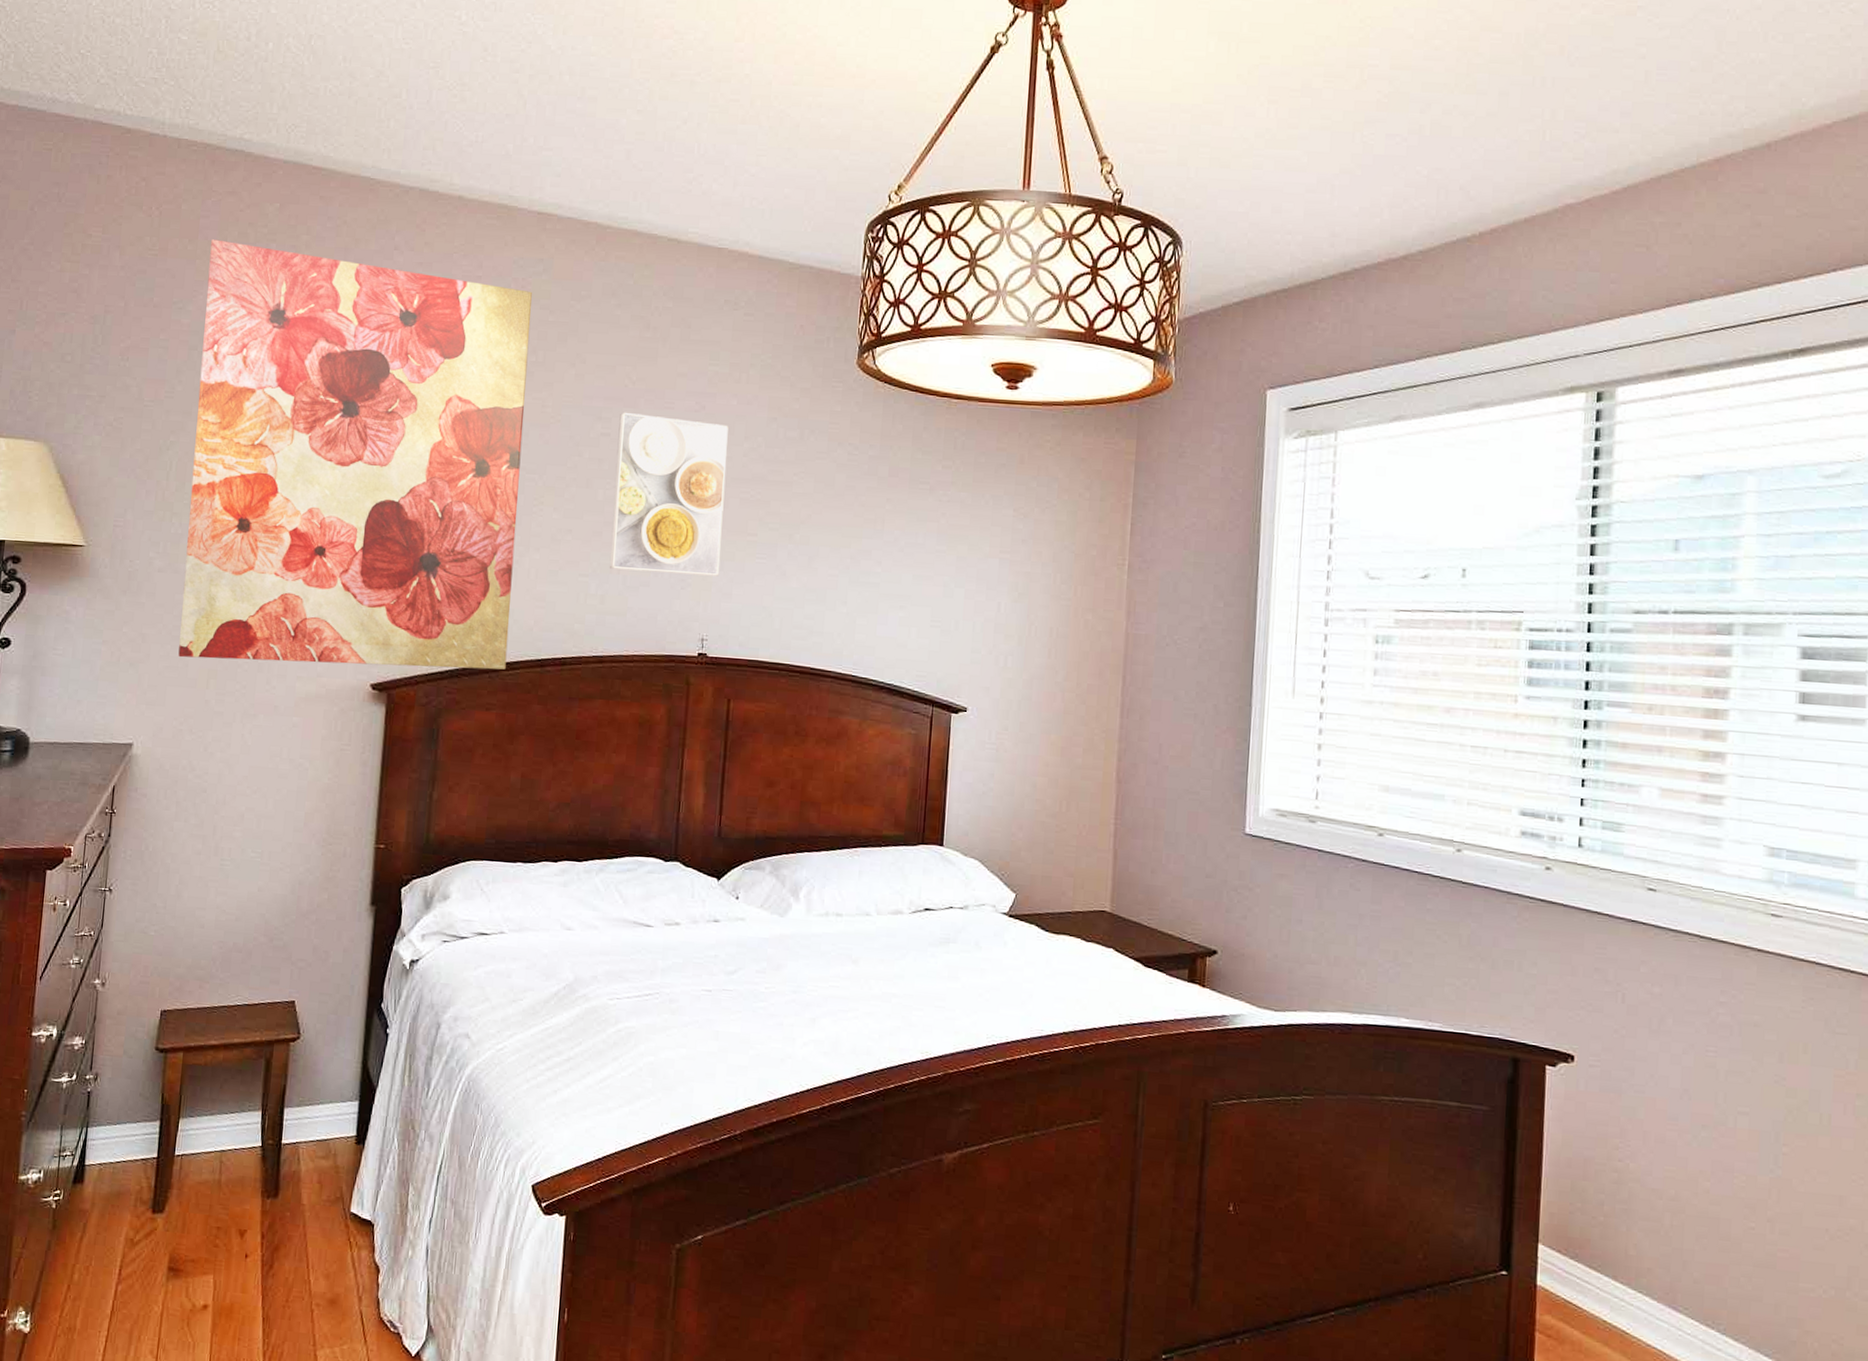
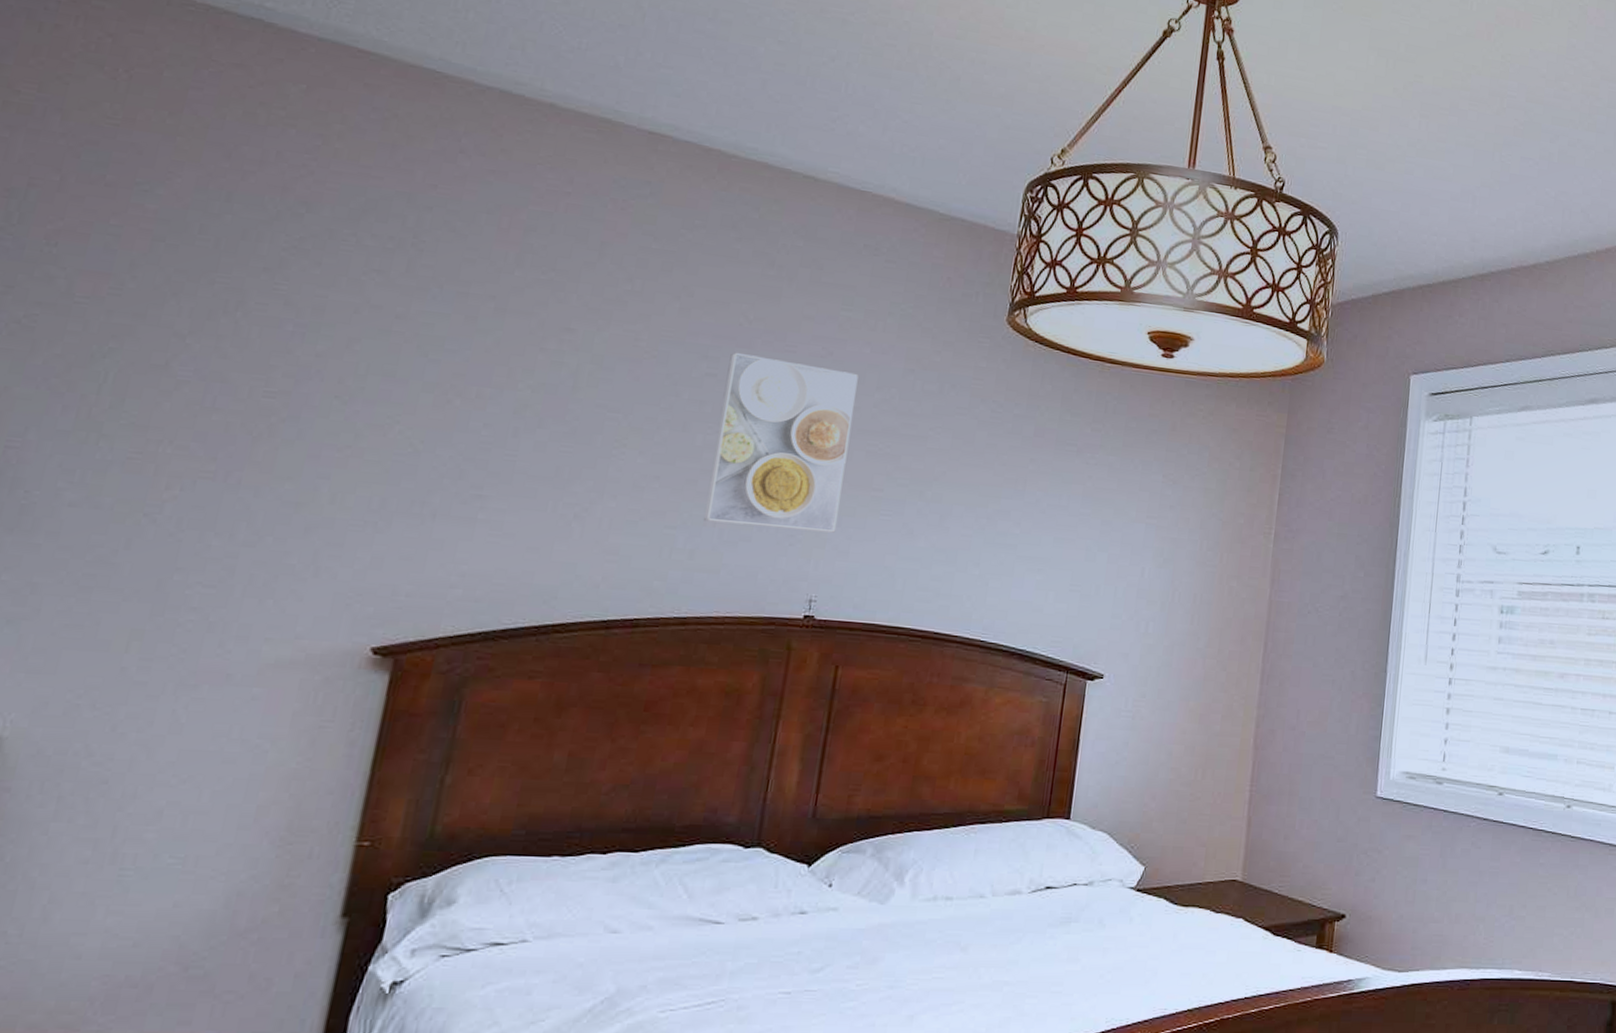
wall art: present [178,239,532,670] -> none [86,115,634,632]

